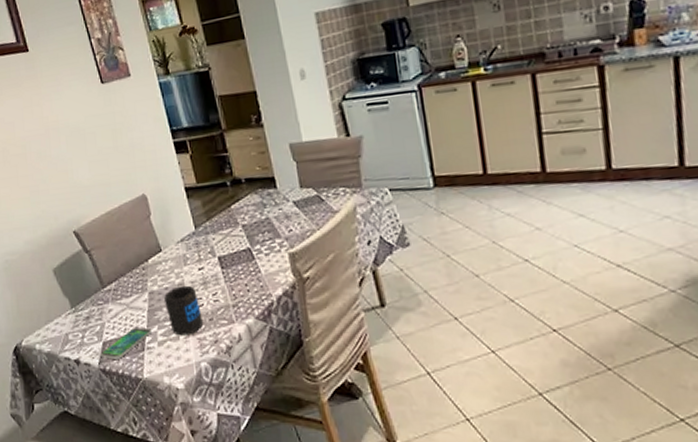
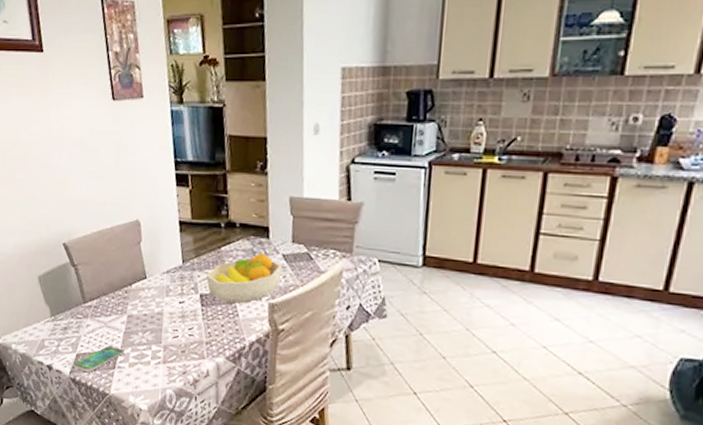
mug: present [164,285,203,336] -> none [142,314,175,363]
fruit bowl: none [220,203,296,261] -> present [205,252,283,304]

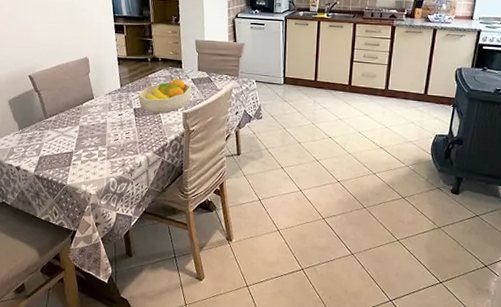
smartphone: present [72,345,124,372] -> none [36,148,77,169]

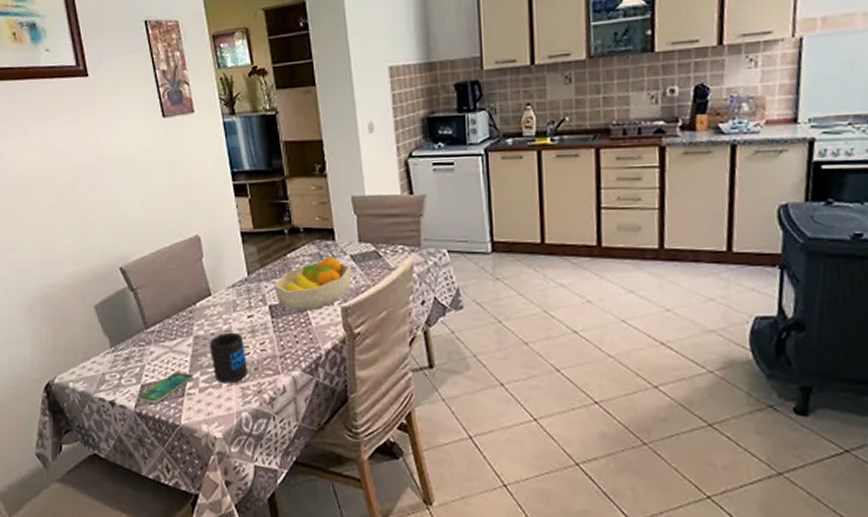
smartphone: none [36,148,77,169] -> present [137,371,193,403]
mug: none [91,124,116,159] -> present [210,332,247,384]

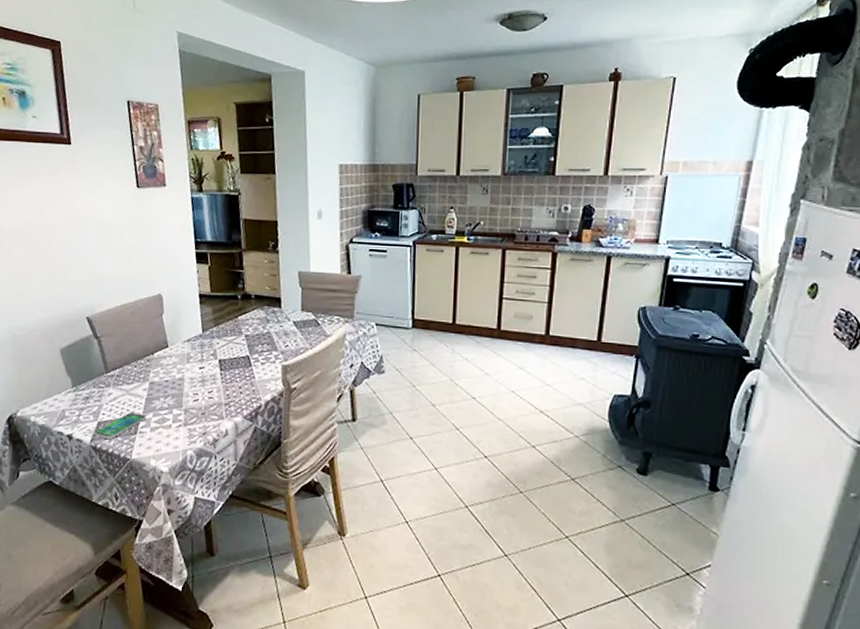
mug: present [210,332,247,384] -> none [163,380,196,425]
fruit bowl: present [273,255,352,311] -> none [224,320,294,367]

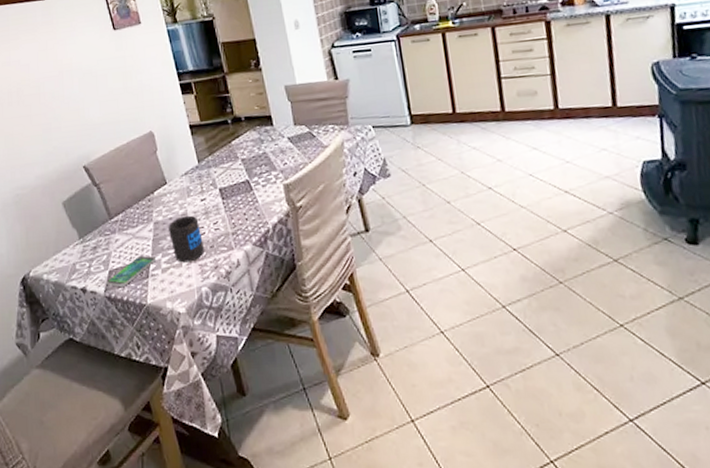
mug: none [163,380,196,425] -> present [169,215,204,263]

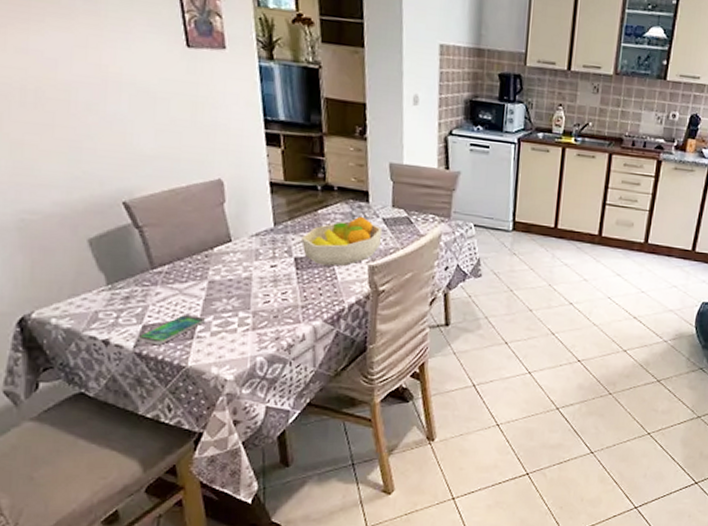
mug: present [169,215,204,263] -> none [226,279,266,330]
fruit bowl: none [221,139,290,192] -> present [300,216,383,267]

